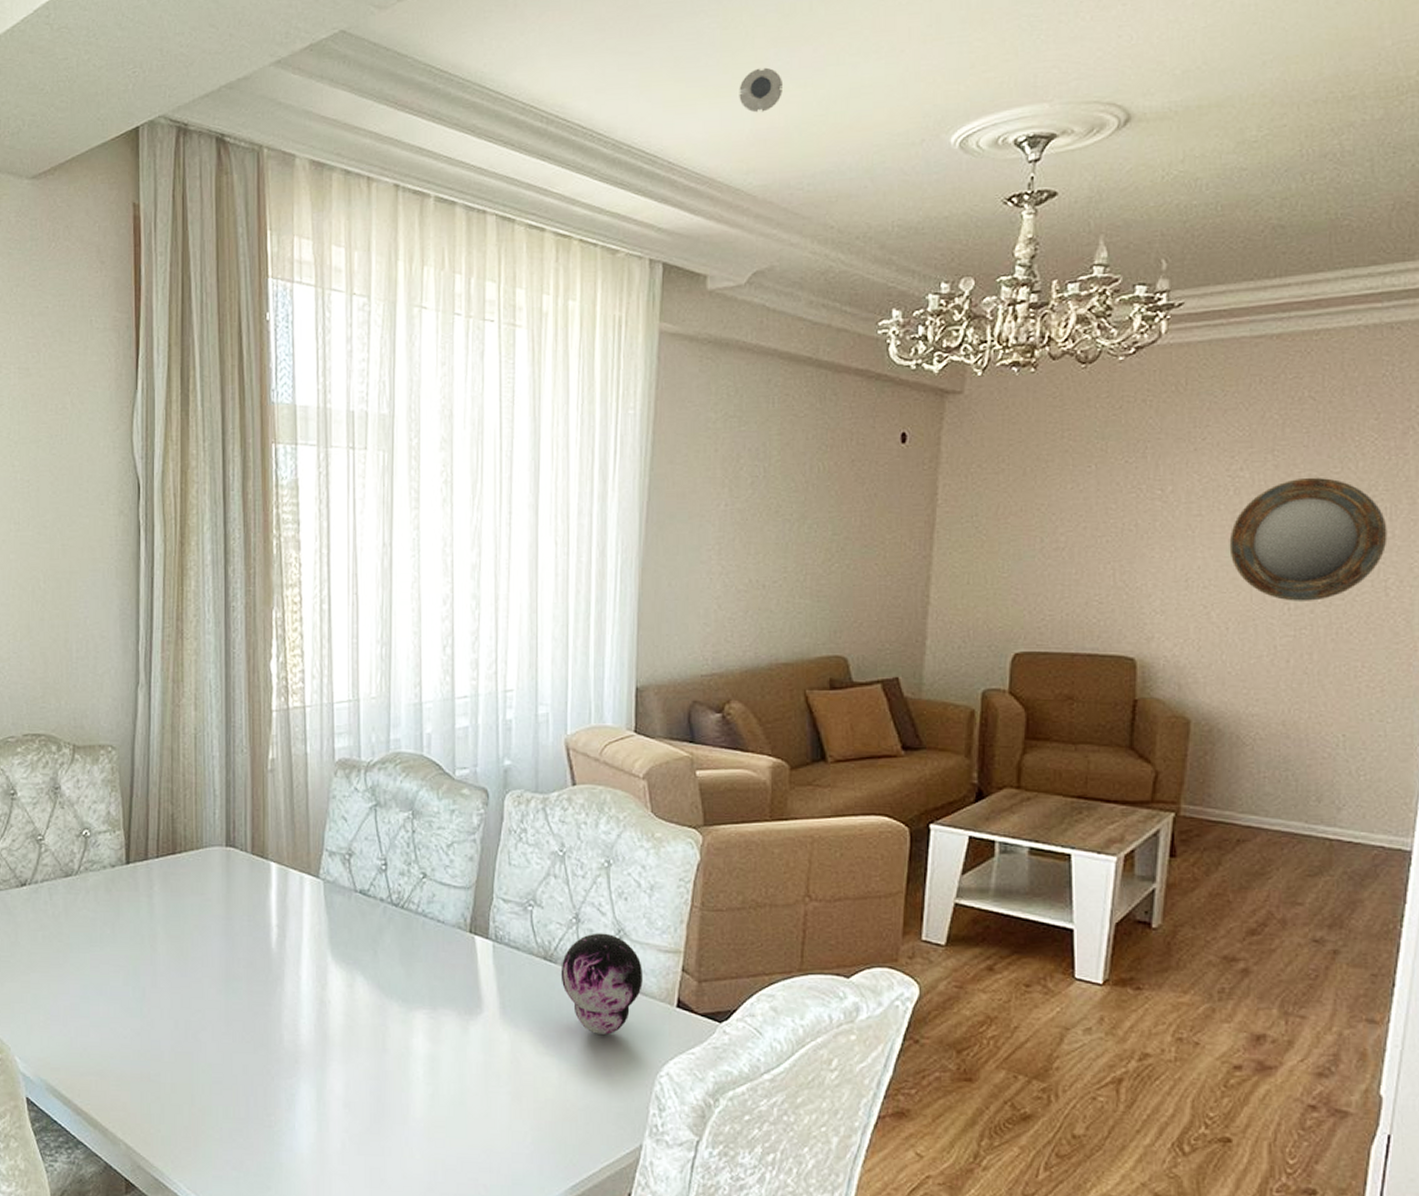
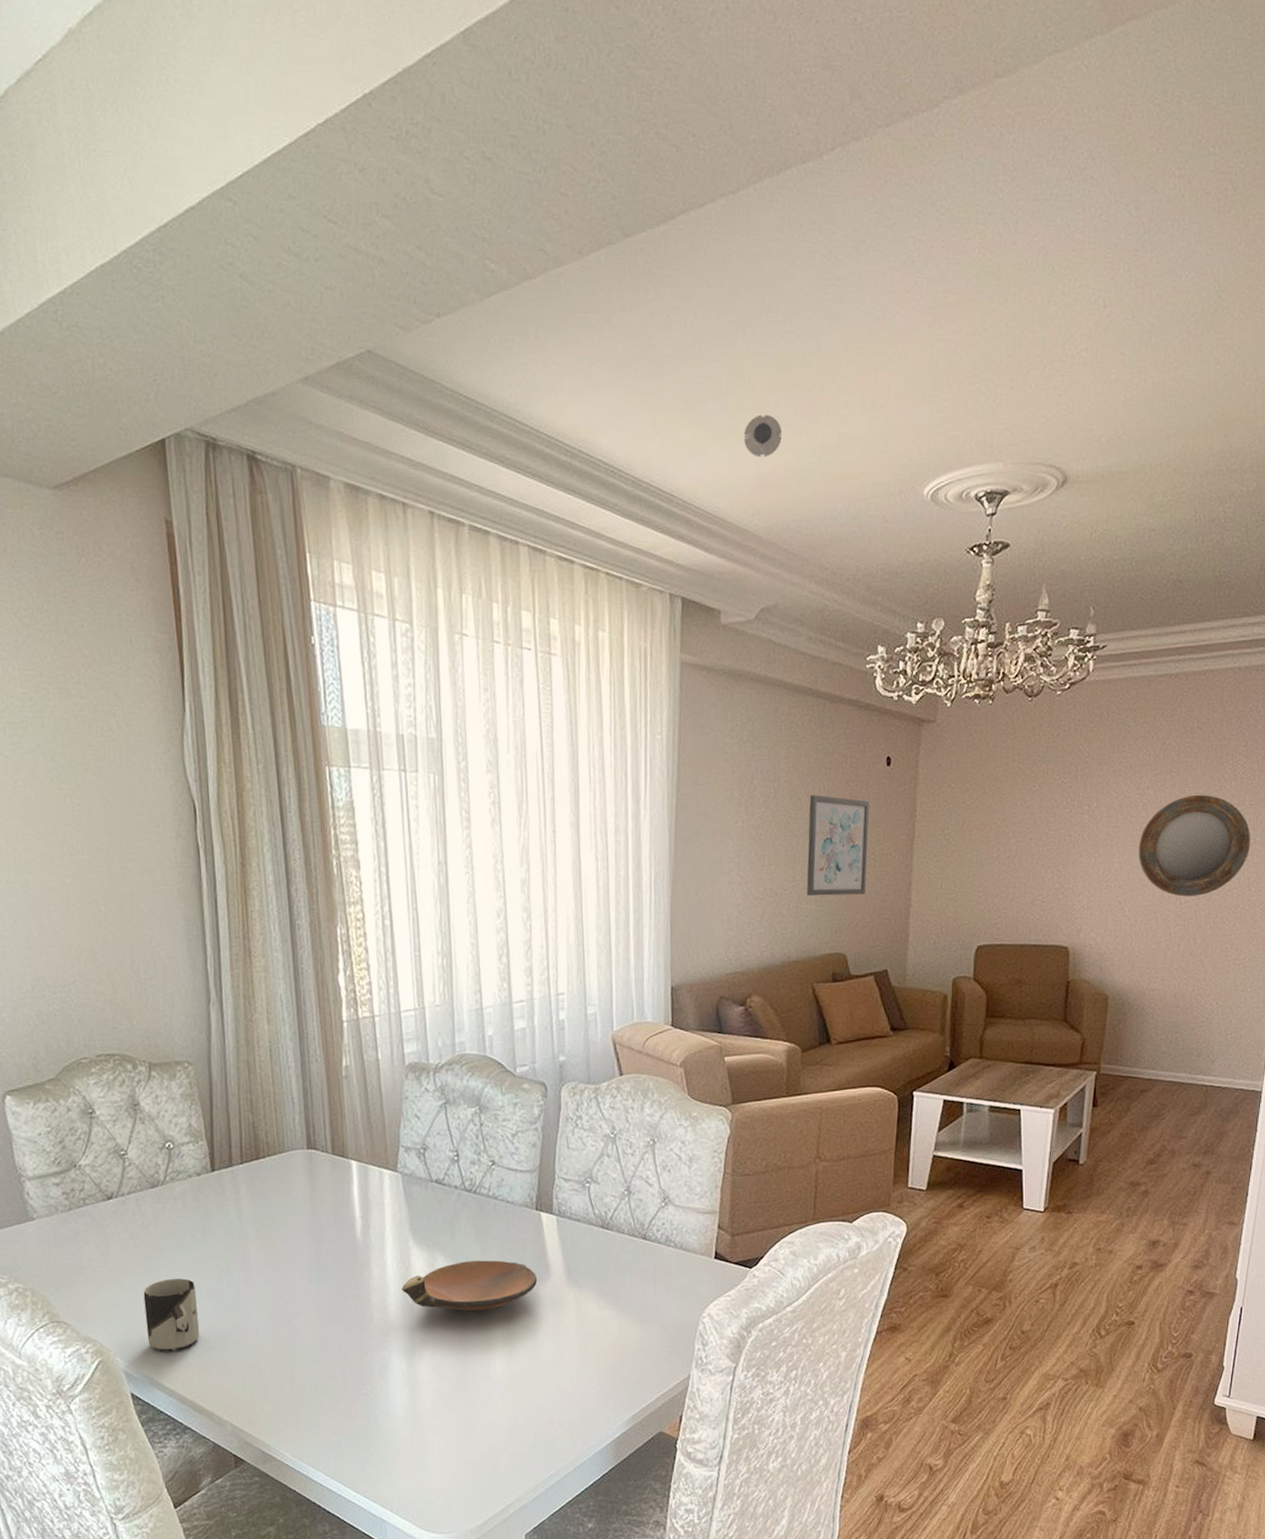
cup: none [48,977,101,1057] -> present [143,1278,200,1352]
bowl: none [316,985,467,1044] -> present [402,1260,537,1312]
decorative orb: present [560,933,642,1034] -> none [616,1201,686,1287]
wall art: none [801,475,879,590] -> present [807,795,869,897]

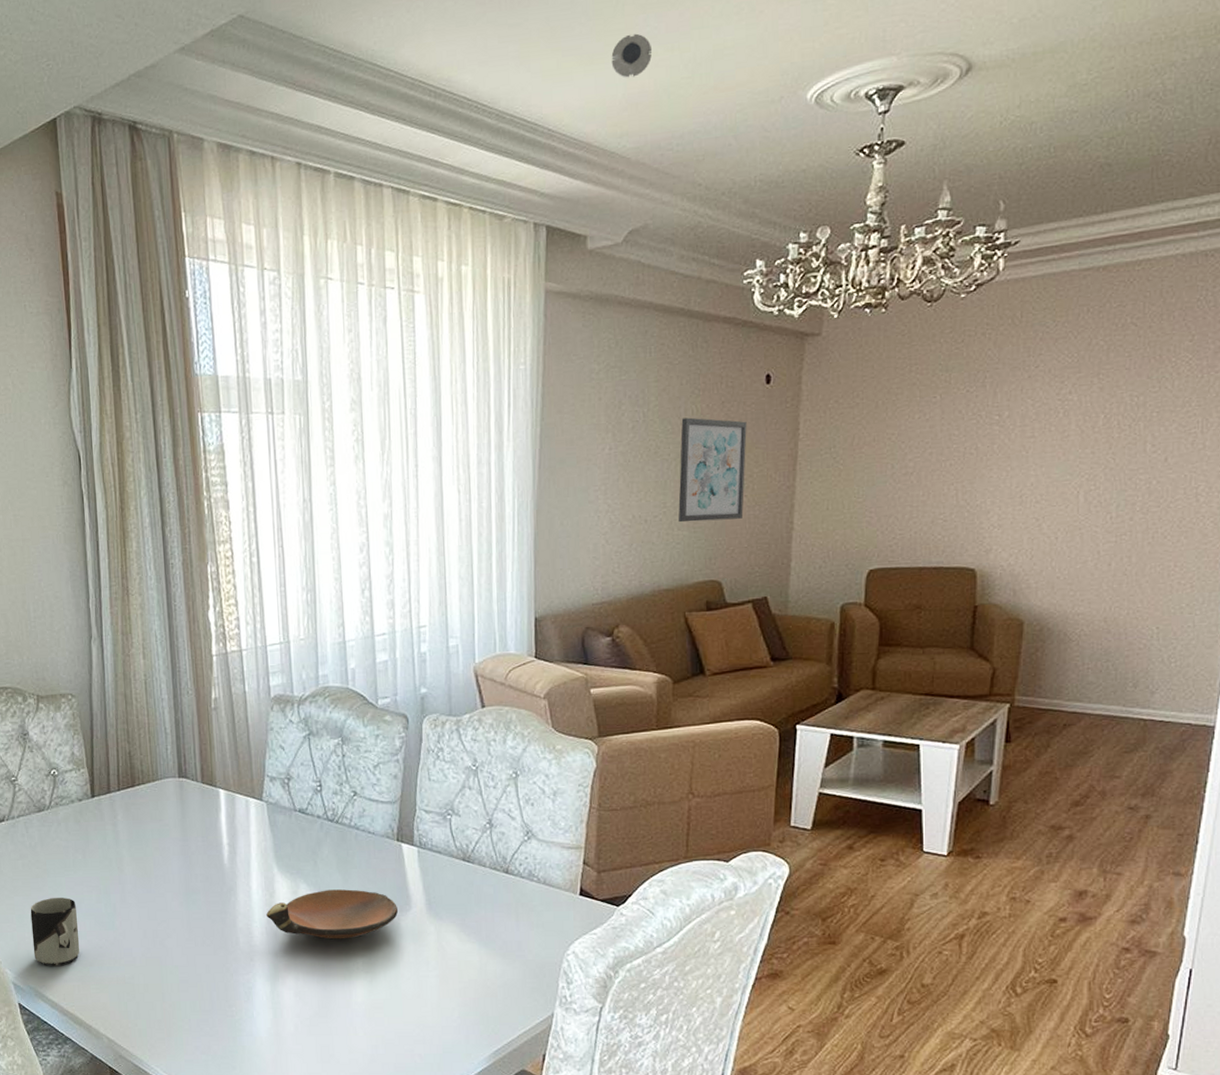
home mirror: present [1138,794,1251,897] -> none [1059,397,1199,511]

